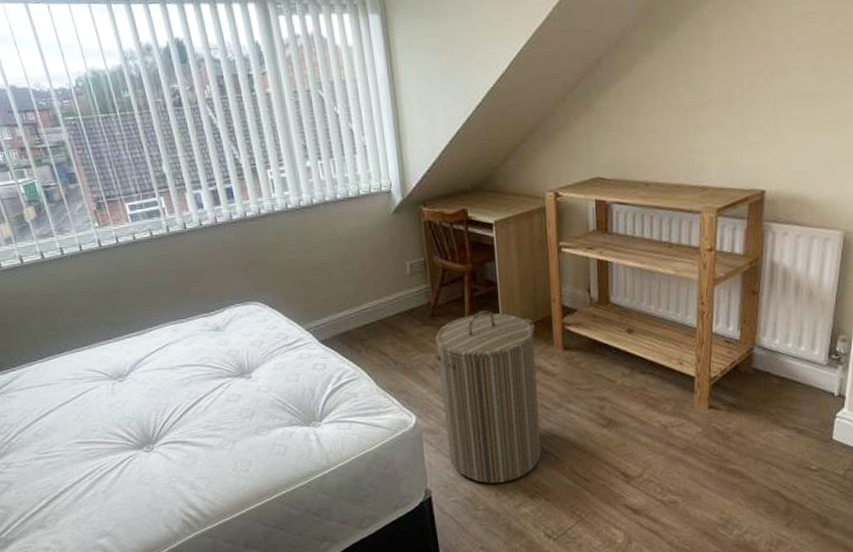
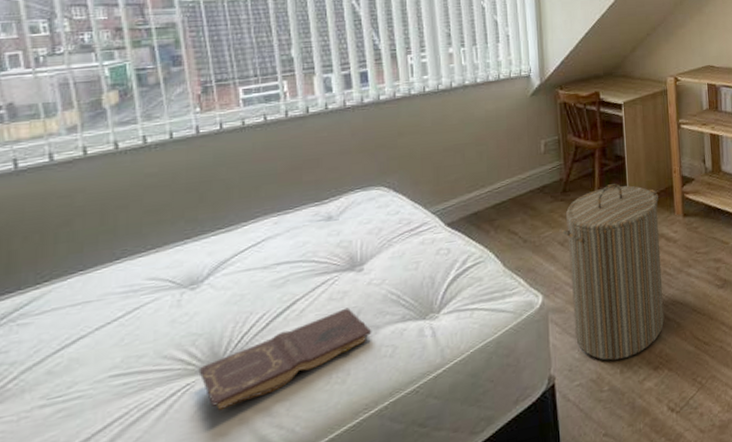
book: none [136,409,266,480] -> present [198,307,372,411]

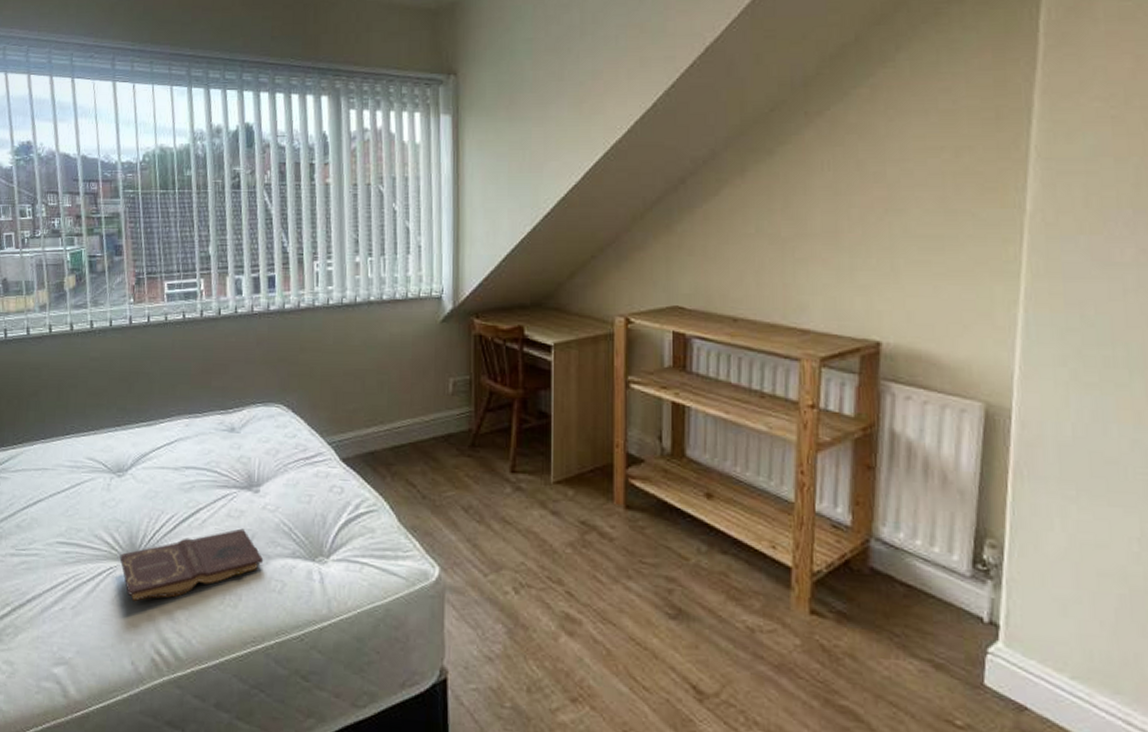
laundry hamper: present [559,183,665,361] -> none [464,446,592,674]

